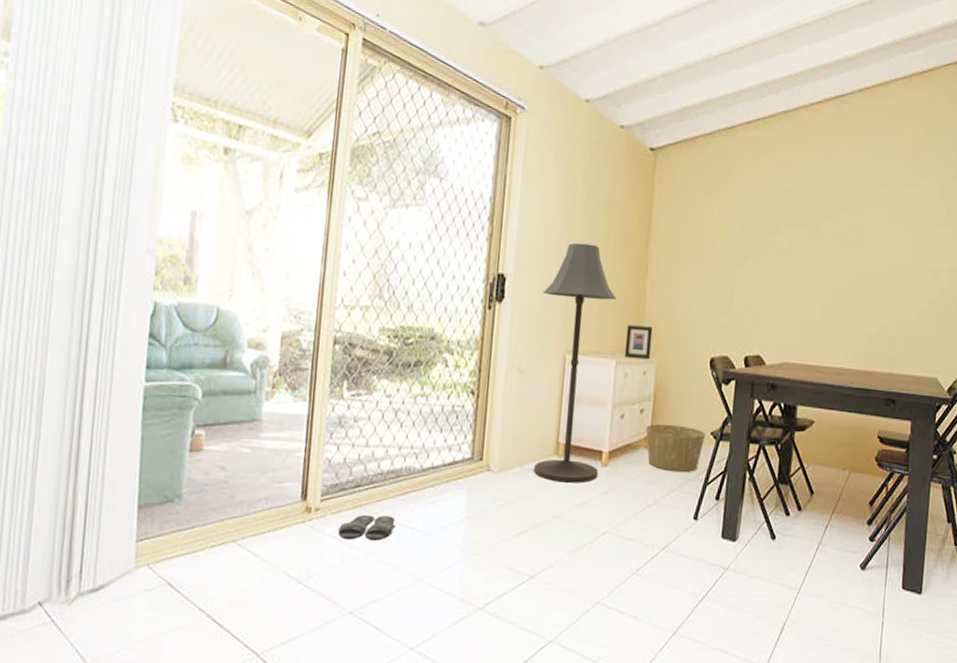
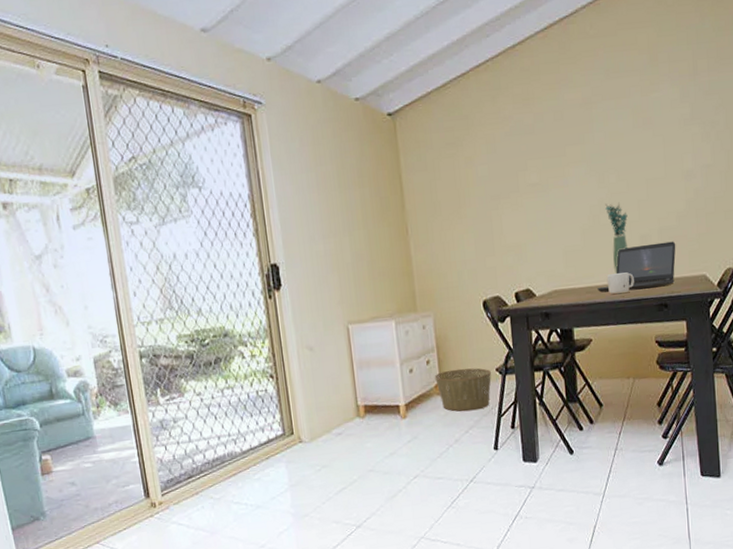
slippers: present [338,514,396,540] -> none [182,497,231,524]
floor lamp: present [534,242,616,483] -> none [315,218,400,441]
picture frame: present [624,325,653,360] -> none [399,283,426,317]
laptop computer: none [828,333,913,382] -> present [598,241,676,293]
mug: none [838,357,867,381] -> present [606,272,634,295]
vase: none [847,285,870,358] -> present [605,202,628,274]

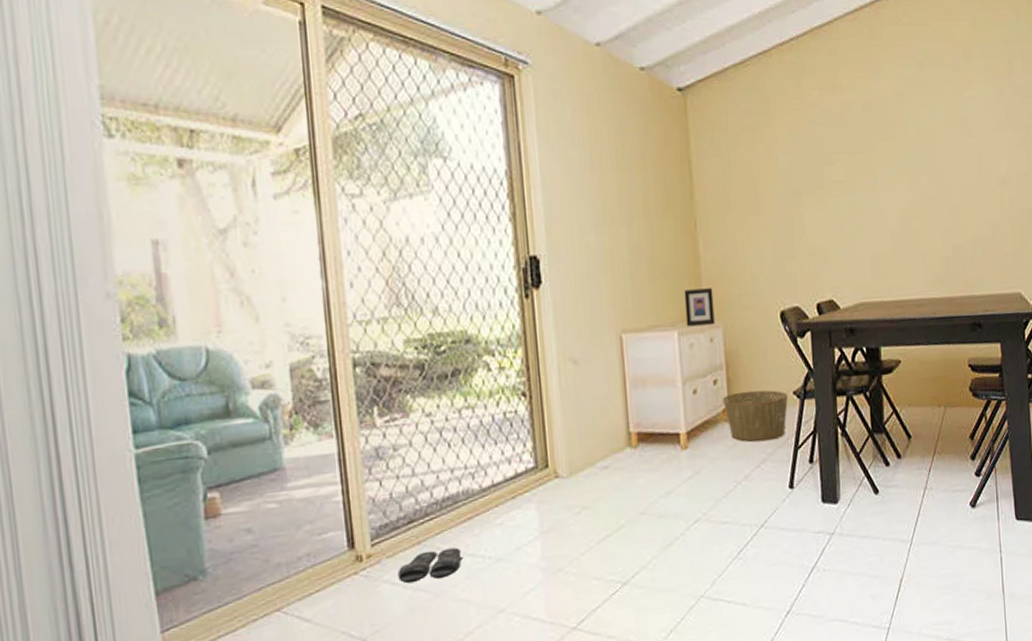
slippers: none [182,497,231,524] -> present [398,547,464,583]
picture frame: none [399,283,426,317] -> present [684,288,715,327]
laptop computer: present [598,241,676,293] -> none [907,254,991,308]
vase: present [605,202,628,274] -> none [916,207,941,287]
mug: present [606,272,634,295] -> none [917,286,947,311]

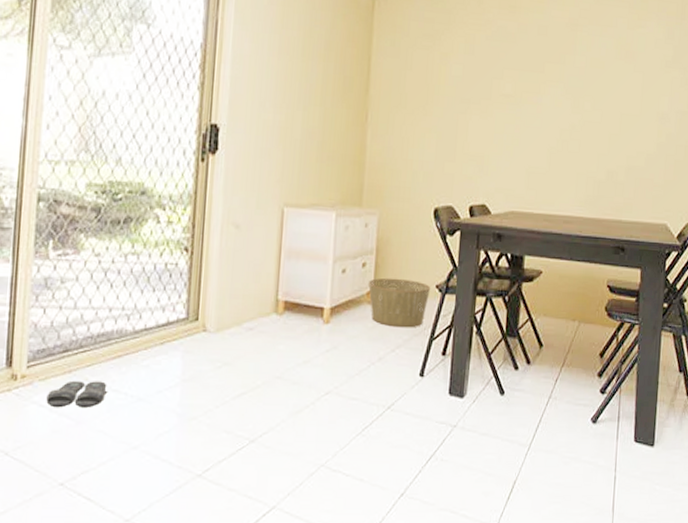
picture frame: present [684,288,715,327] -> none [345,175,374,212]

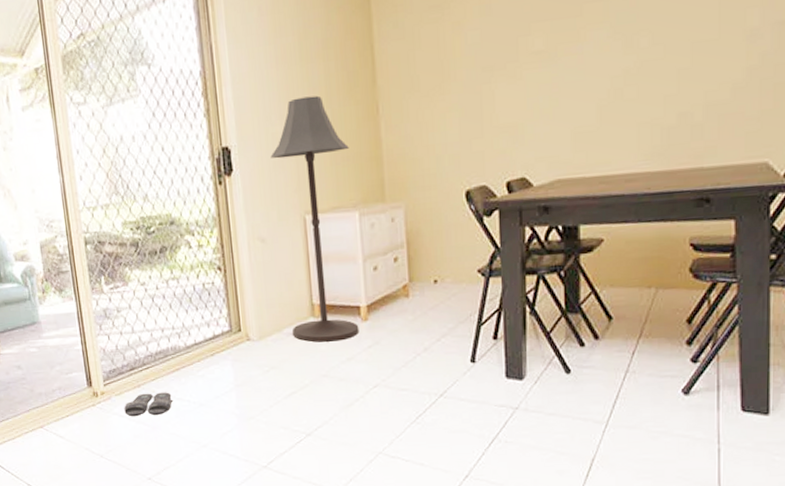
floor lamp: none [253,90,336,342] -> present [270,95,360,343]
basket: present [368,277,431,328] -> none [403,268,473,317]

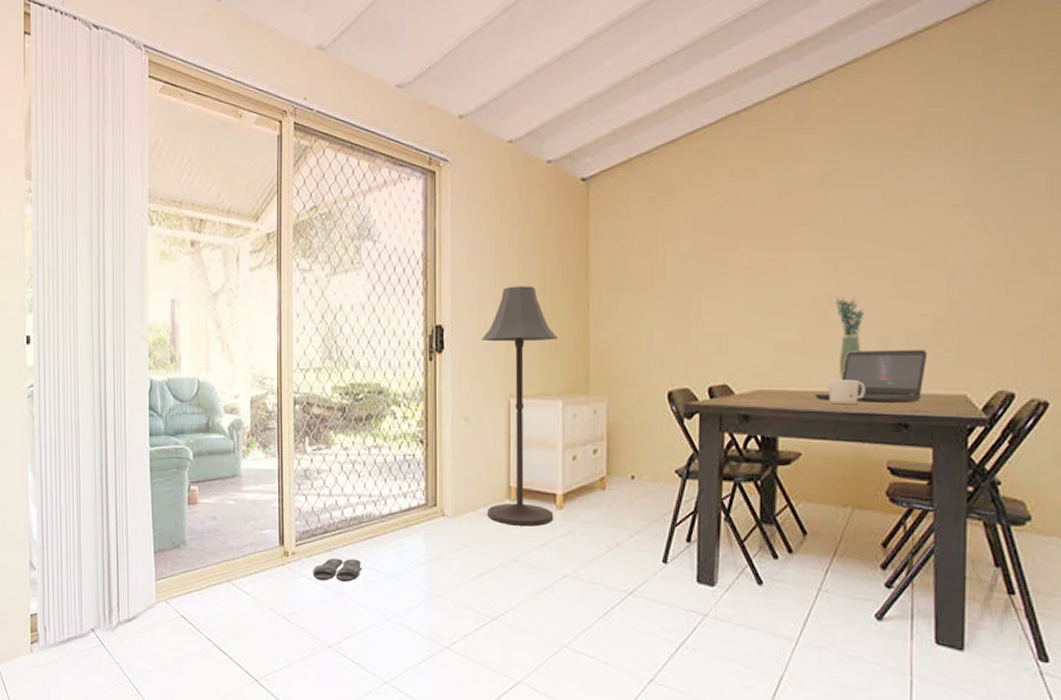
laptop computer: none [615,119,728,183] -> present [815,349,928,403]
mug: none [628,158,665,186] -> present [828,380,865,405]
vase: none [632,71,662,160] -> present [835,296,864,380]

